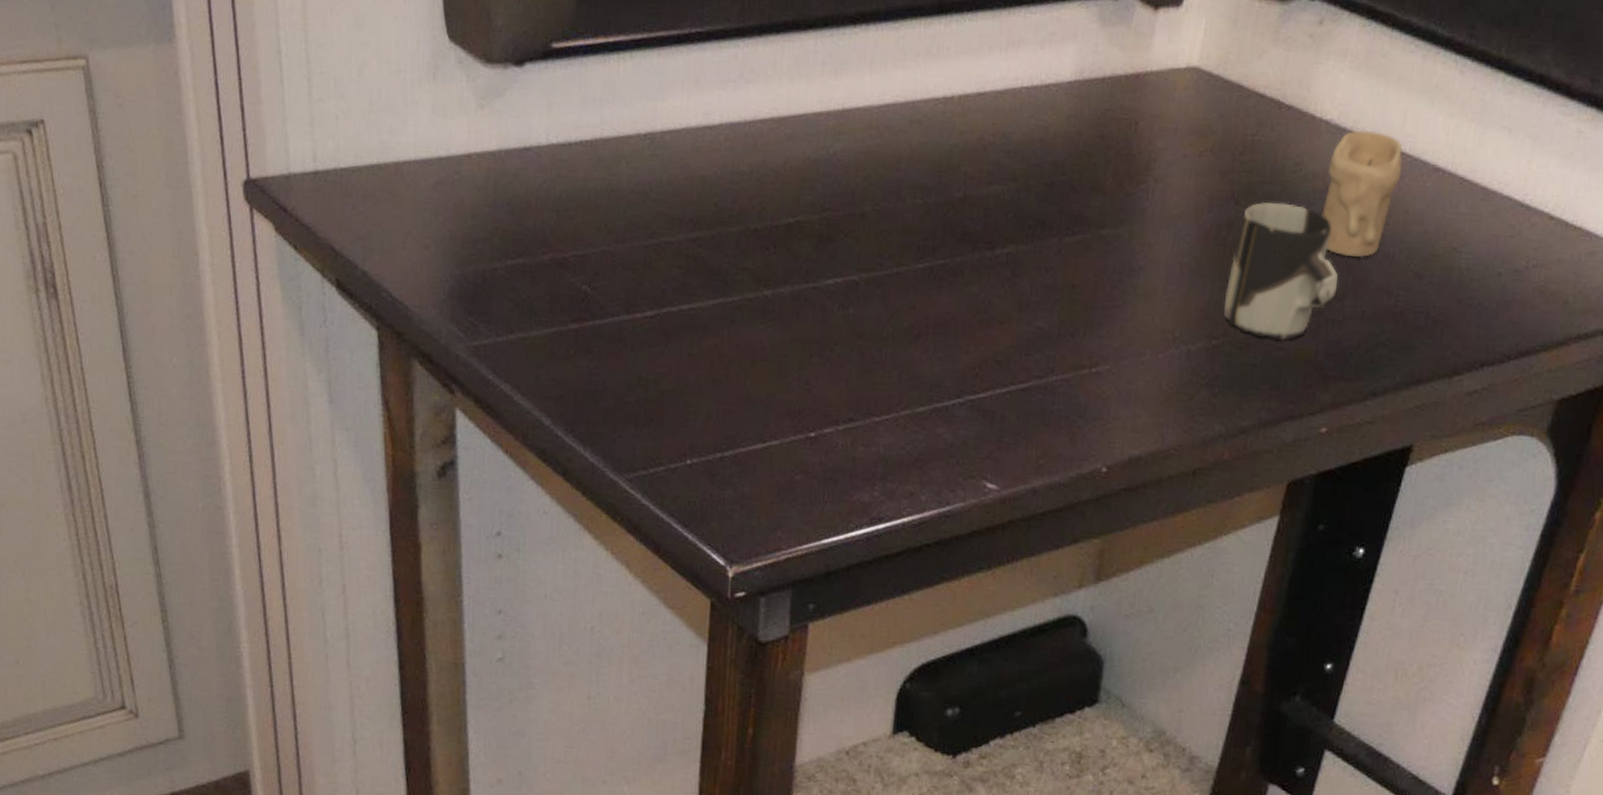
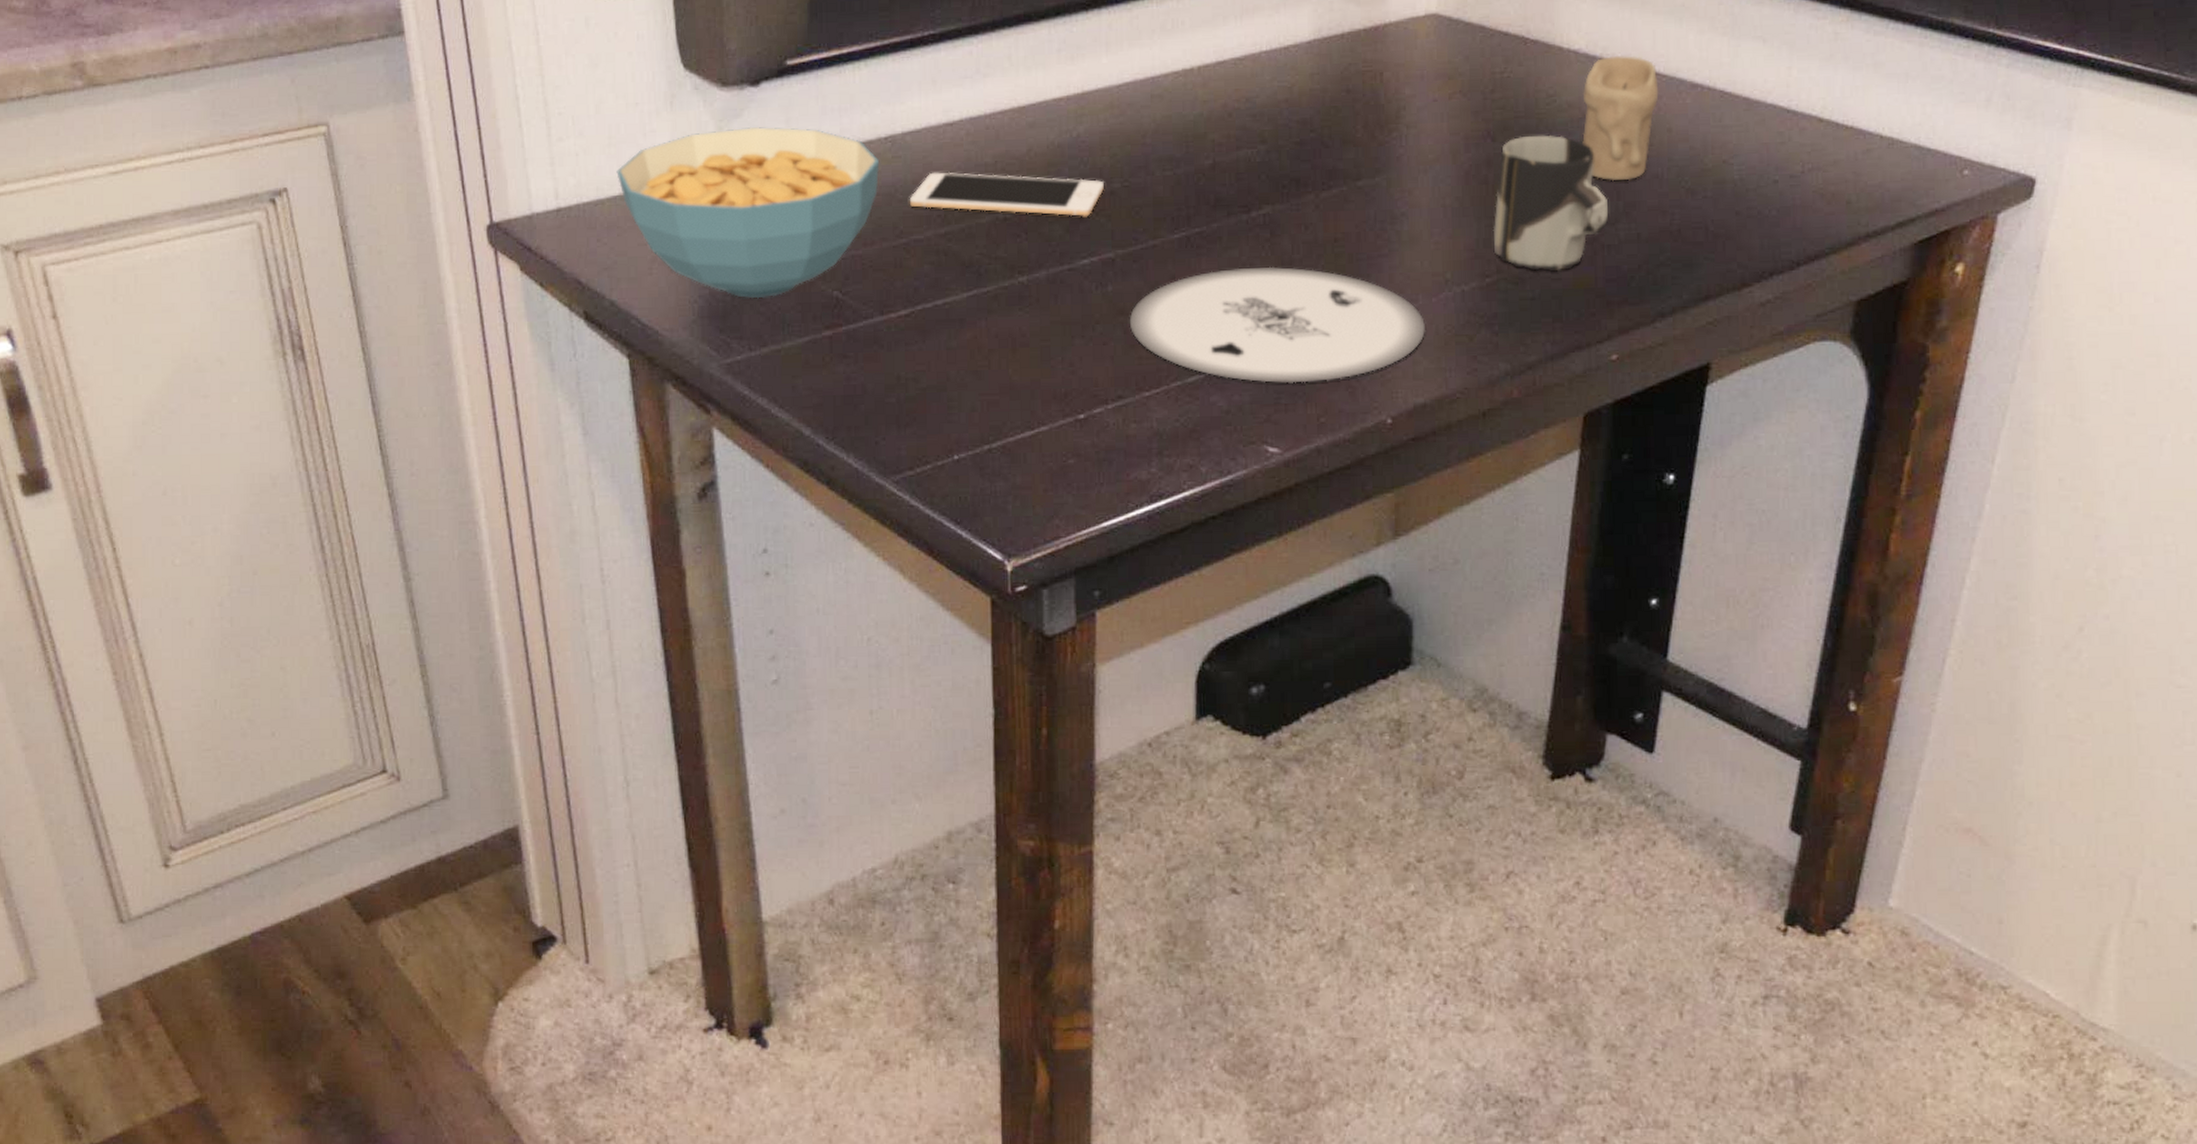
cereal bowl: none [375,107,638,285] -> present [616,126,880,299]
cell phone: none [663,175,855,237] -> present [909,172,1104,218]
plate: none [867,304,1150,425] -> present [1130,266,1426,384]

